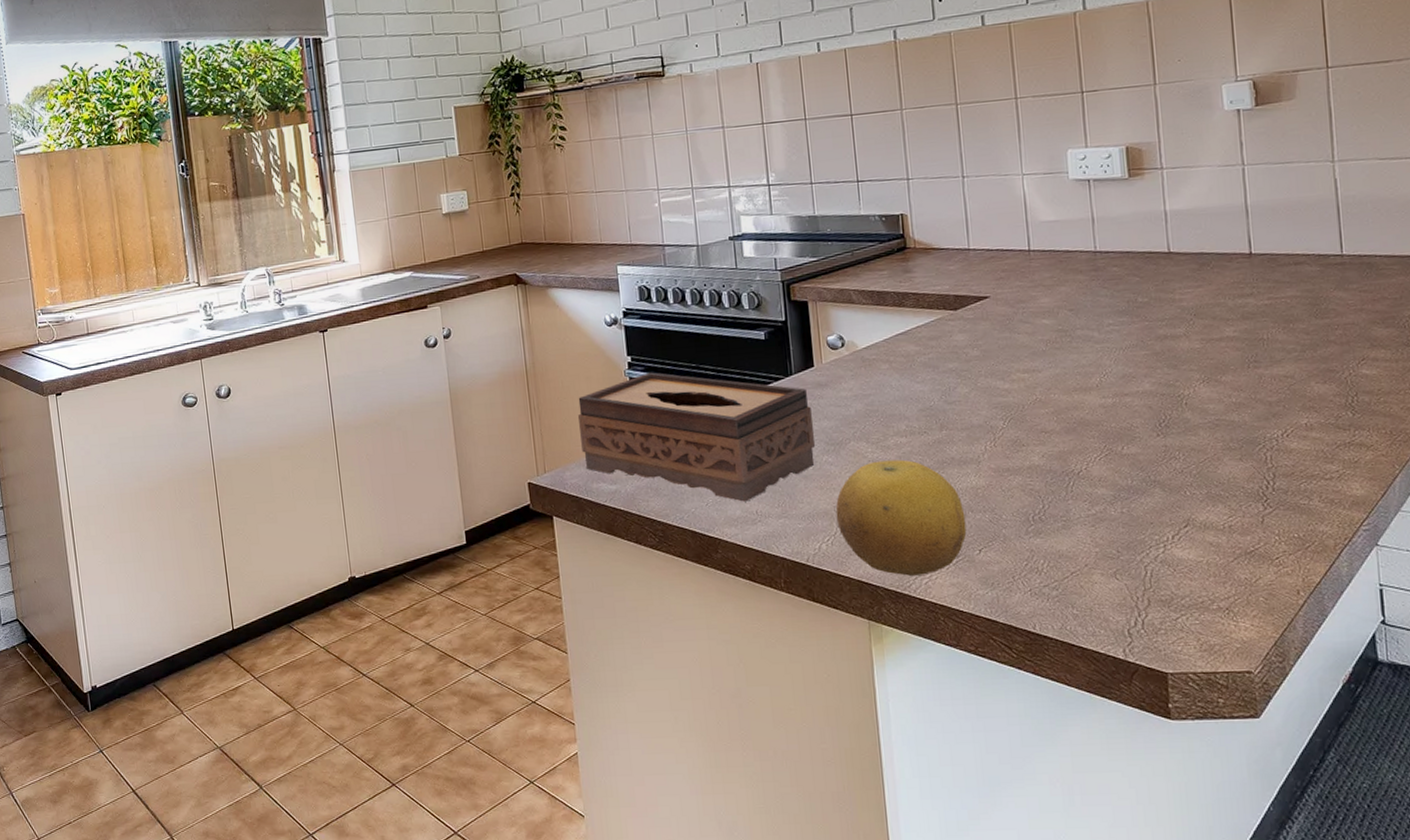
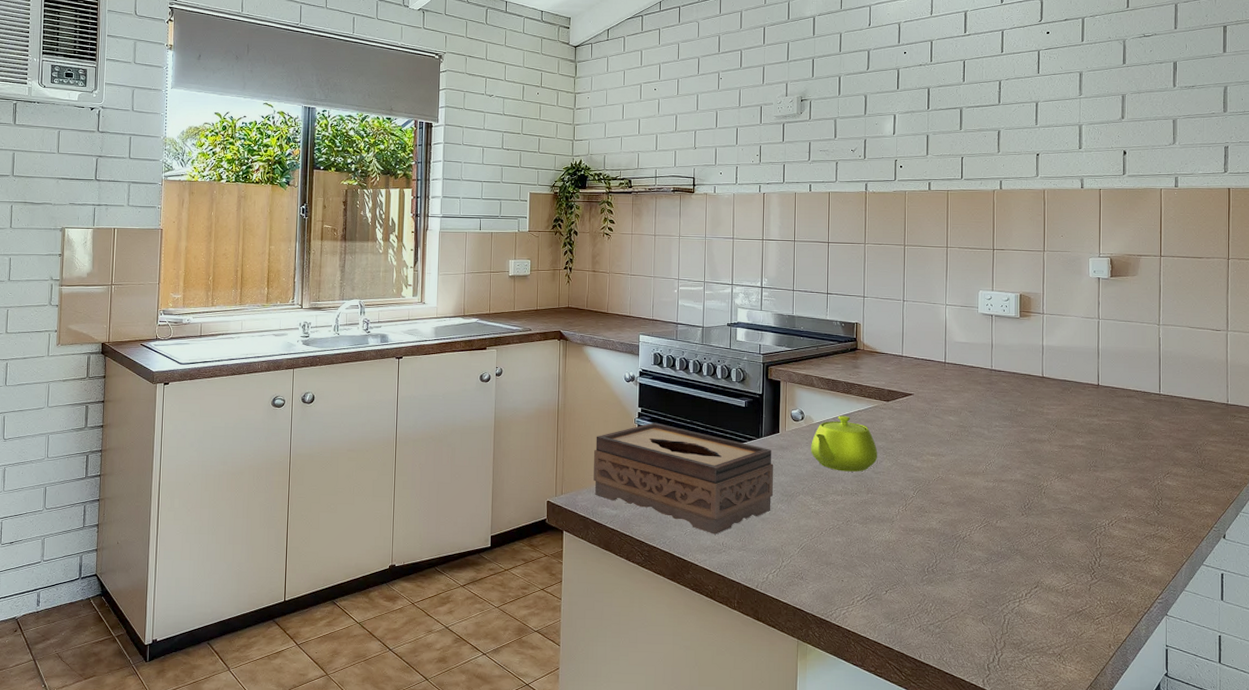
fruit: present [835,459,967,576] -> none [782,512,878,607]
teapot: none [858,334,950,406] -> present [811,415,878,472]

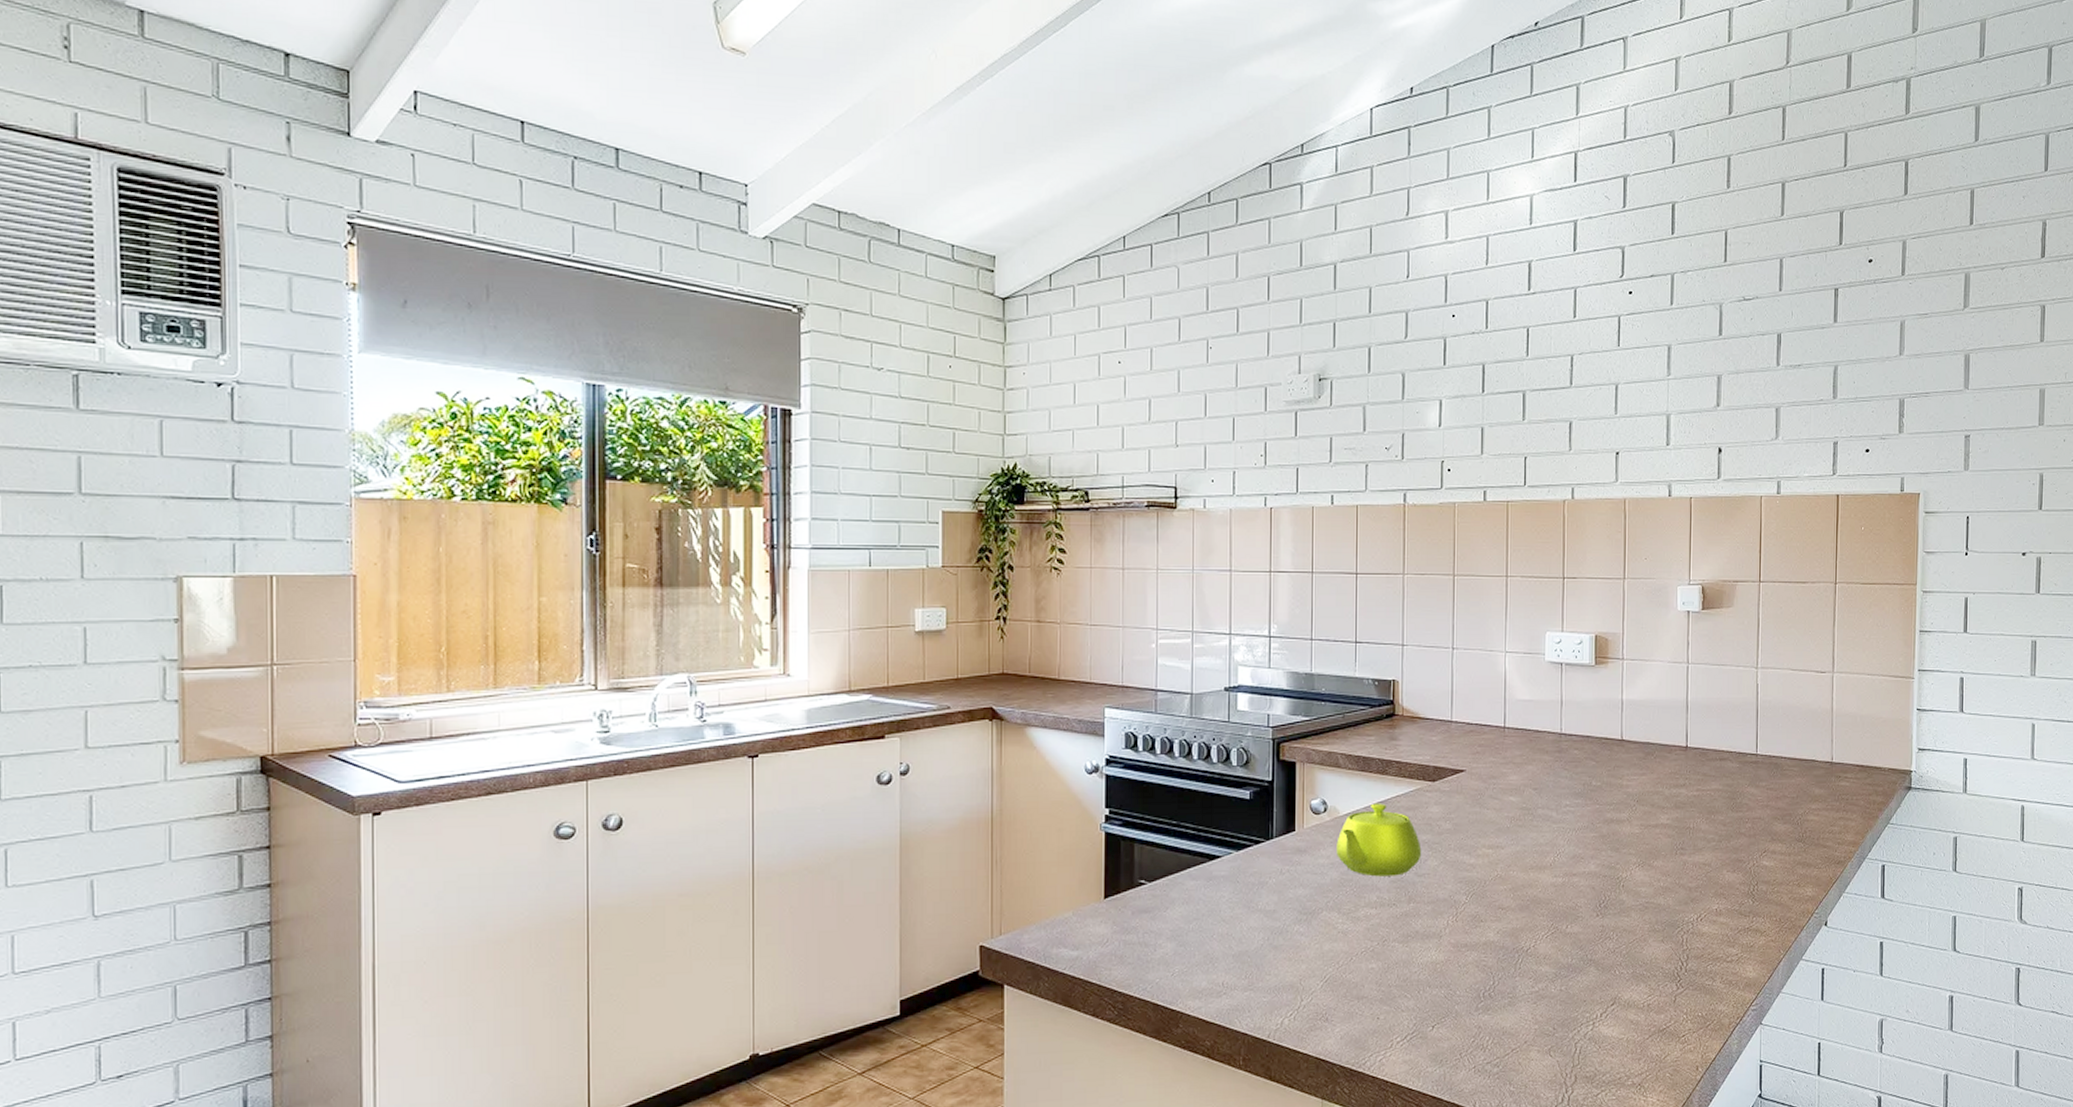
tissue box: present [594,422,774,535] -> none [1045,827,1289,973]

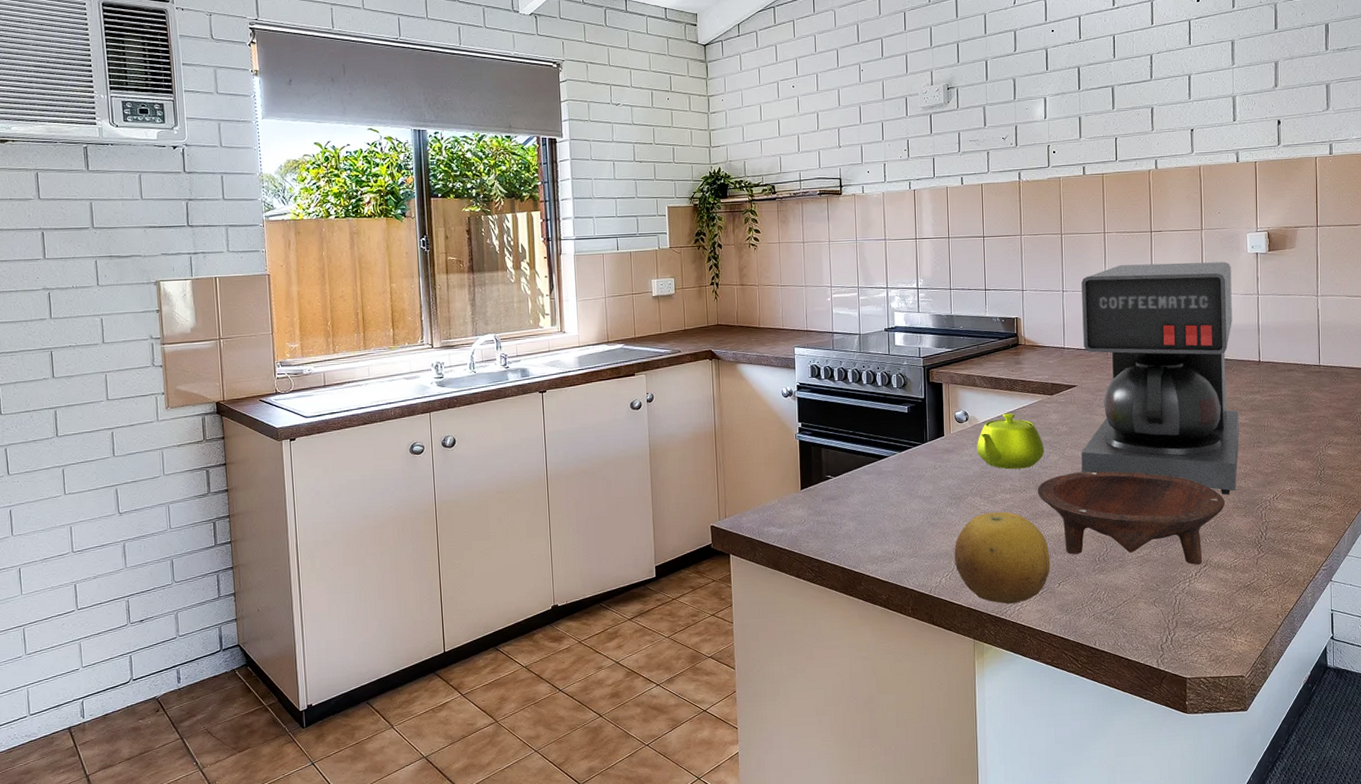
fruit: none [1301,932,1423,1053] -> present [954,512,1050,604]
bowl: none [1410,881,1640,1004] -> present [1037,471,1225,565]
coffee maker: none [1467,619,1660,915] -> present [1081,262,1239,495]

